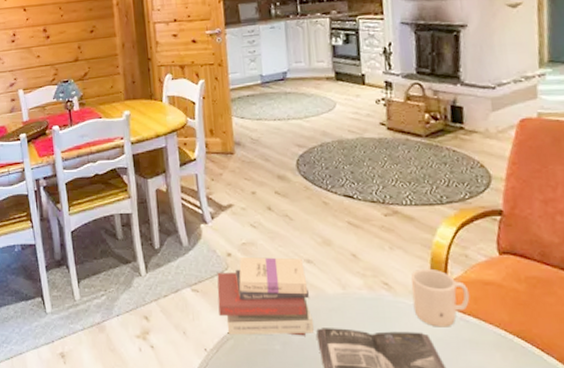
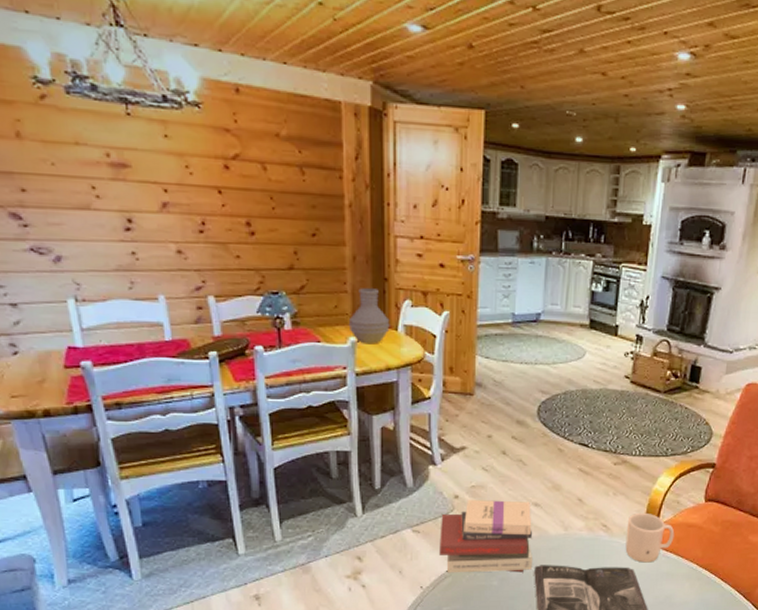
vase: none [122,68,156,116] -> present [348,288,390,345]

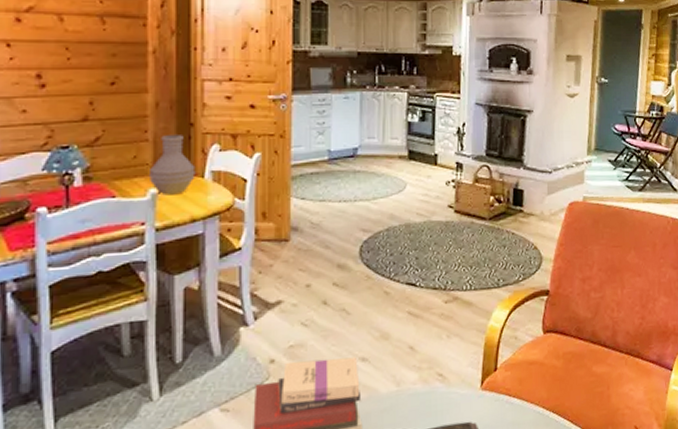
mug: present [625,512,675,563] -> none [464,353,516,414]

